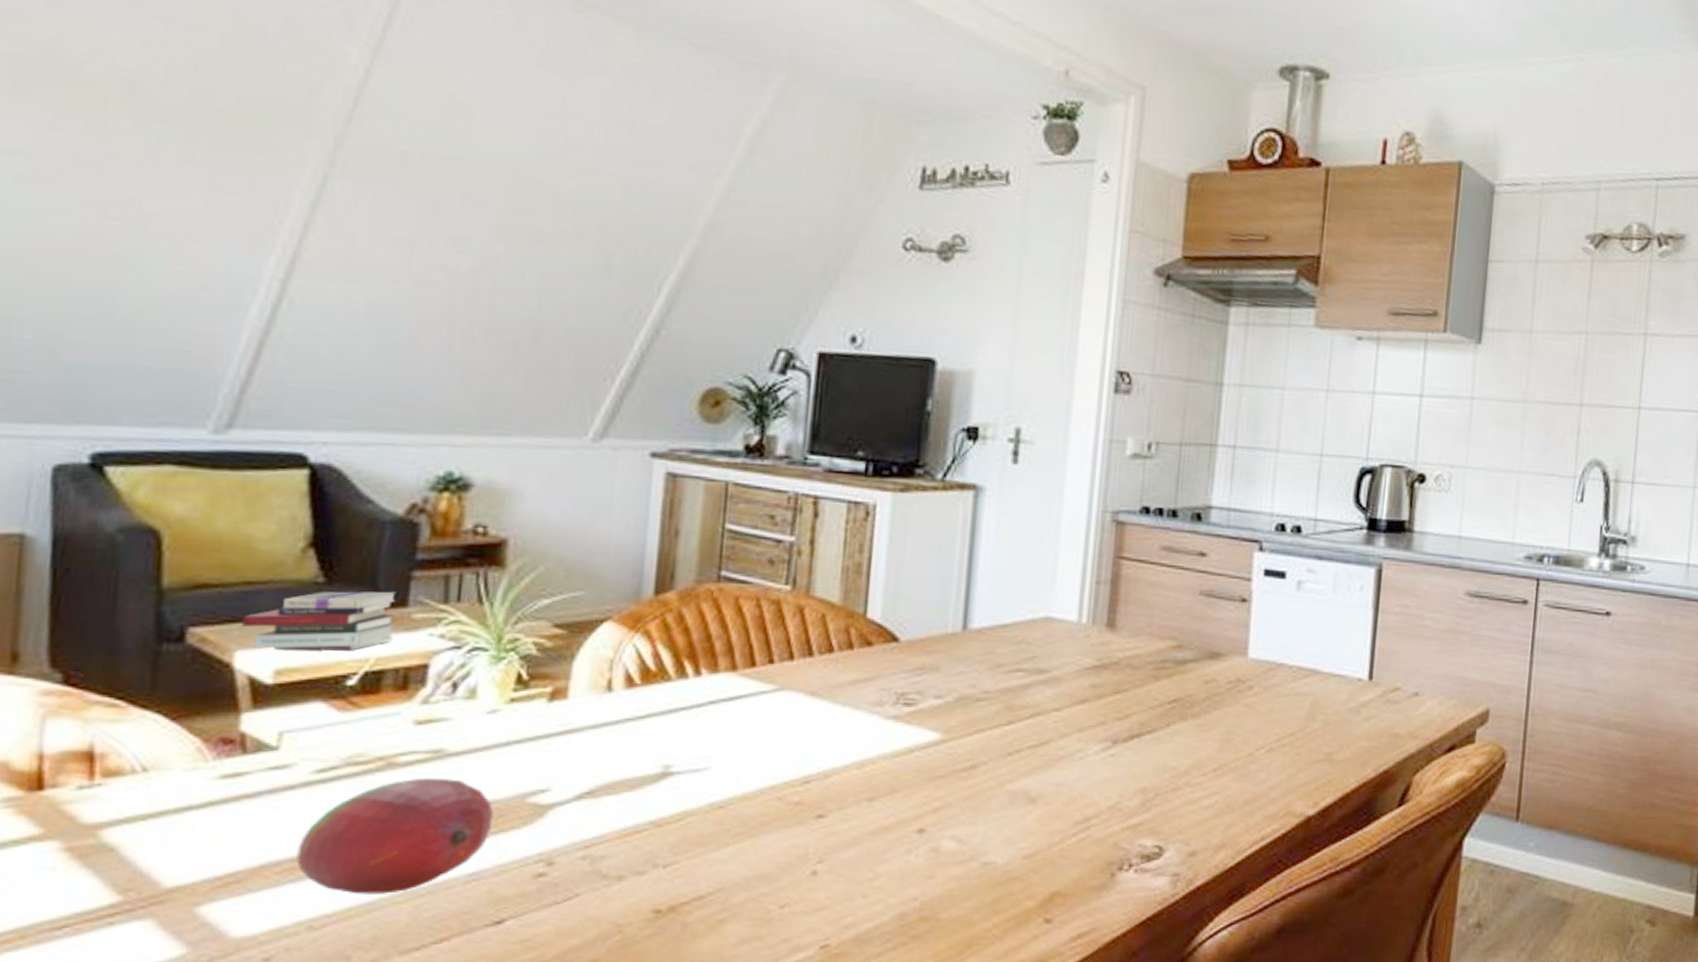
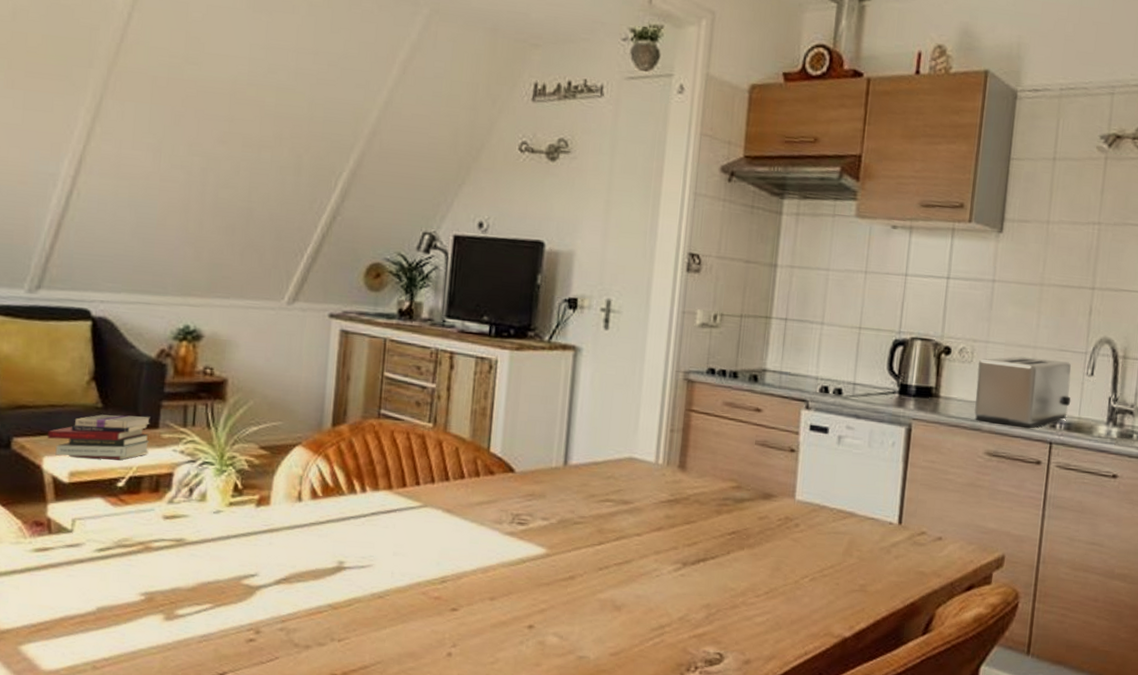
fruit: present [296,777,494,895] -> none [85,559,218,646]
toaster: none [1452,483,1560,564] -> present [974,356,1072,429]

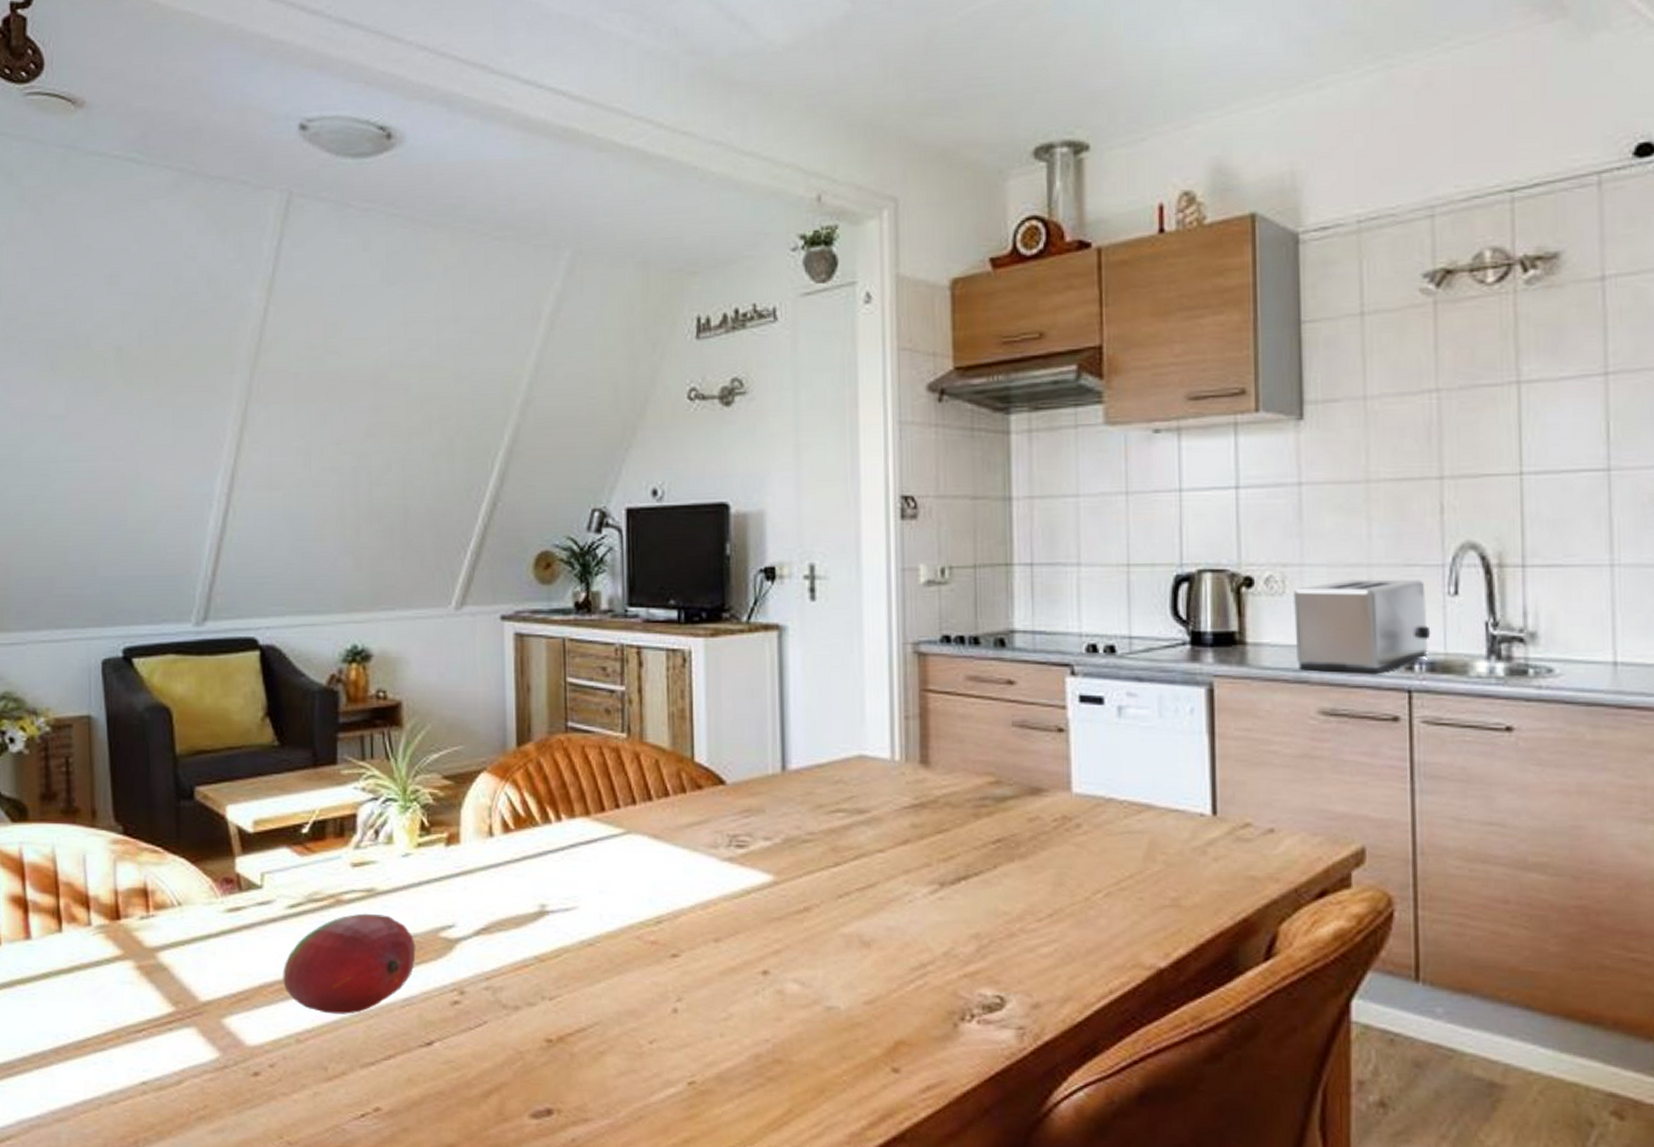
books: present [48,414,150,461] -> none [228,751,330,805]
fruit: none [85,559,218,646] -> present [283,913,416,1014]

